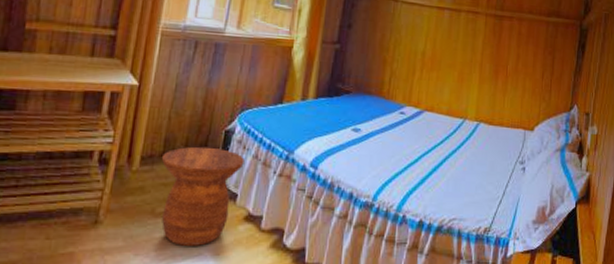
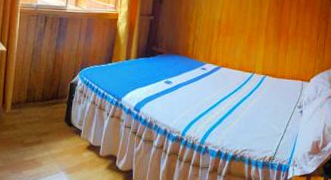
side table: present [161,146,245,246] -> none [26,95,85,167]

